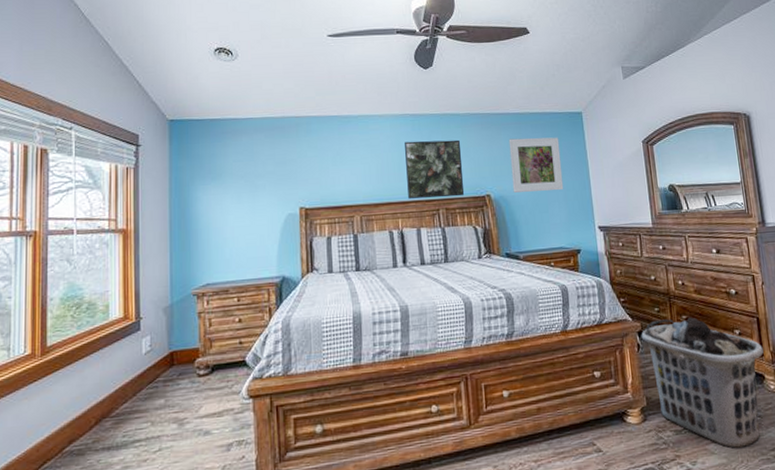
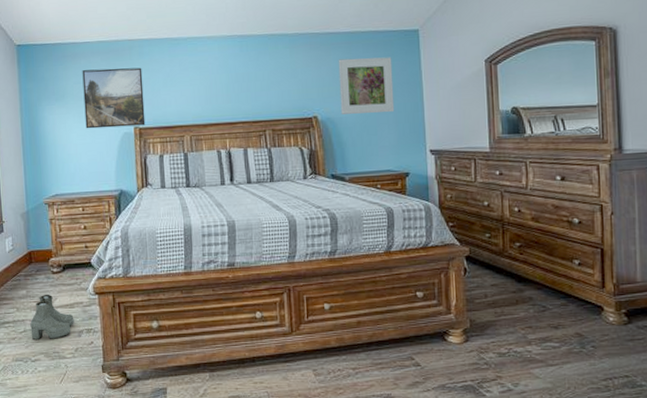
boots: none [167,401,223,461] -> present [30,294,74,341]
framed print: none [243,145,312,210] -> present [82,67,146,129]
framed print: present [405,139,465,199] -> none [232,60,292,120]
clothes hamper: present [641,317,764,449] -> none [469,244,605,375]

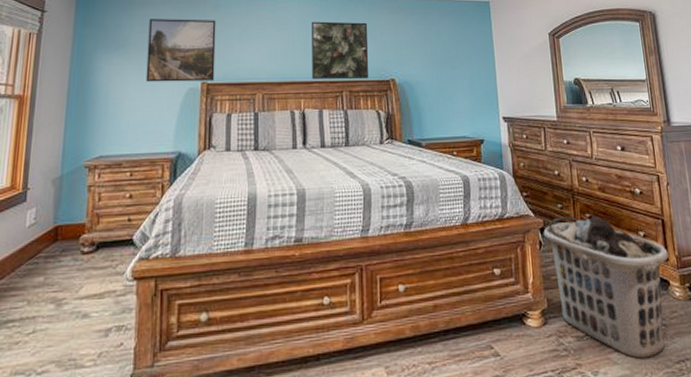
boots: present [30,294,74,341] -> none [41,280,102,345]
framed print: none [232,60,292,120] -> present [312,21,369,80]
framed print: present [338,57,395,114] -> none [415,24,469,79]
clothes hamper: none [469,244,605,375] -> present [543,215,669,359]

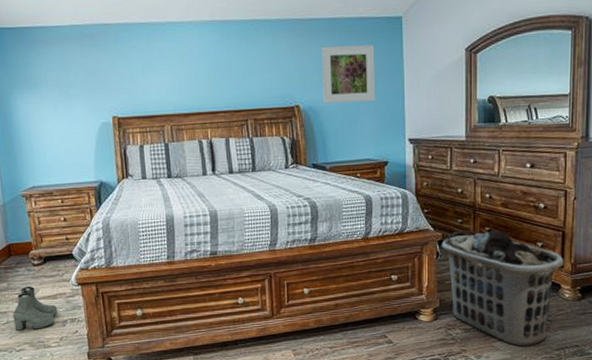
boots: none [41,280,102,345] -> present [13,286,58,331]
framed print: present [146,19,216,82] -> none [55,54,124,119]
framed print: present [312,21,369,80] -> none [213,48,274,109]
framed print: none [415,24,469,79] -> present [321,44,376,104]

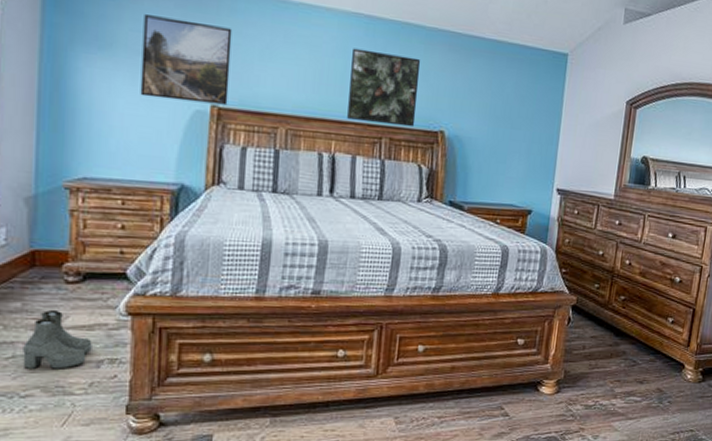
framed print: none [55,54,124,119] -> present [140,14,232,106]
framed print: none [213,48,274,109] -> present [347,48,421,128]
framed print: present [321,44,376,104] -> none [471,69,536,141]
clothes hamper: present [441,229,564,347] -> none [574,296,691,428]

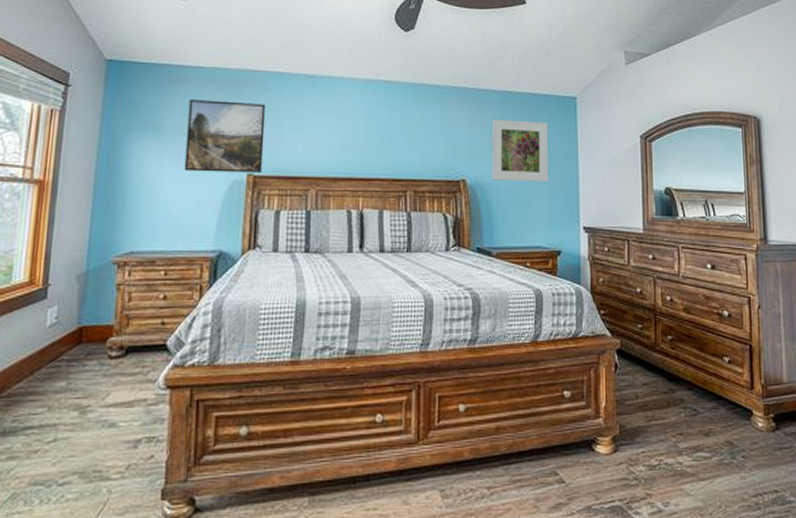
boots: present [23,309,92,370] -> none [63,386,131,454]
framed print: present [347,48,421,128] -> none [373,111,438,179]
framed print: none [471,69,536,141] -> present [491,119,549,183]

